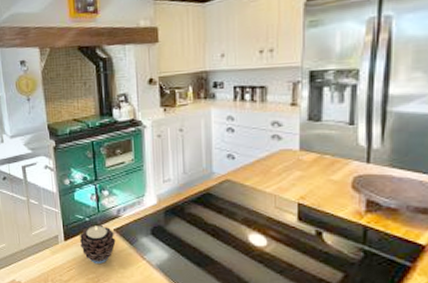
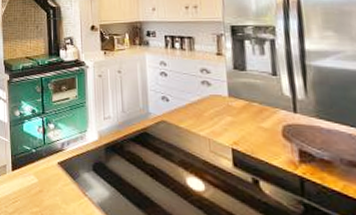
candle: present [80,224,116,264] -> none [26,157,59,197]

